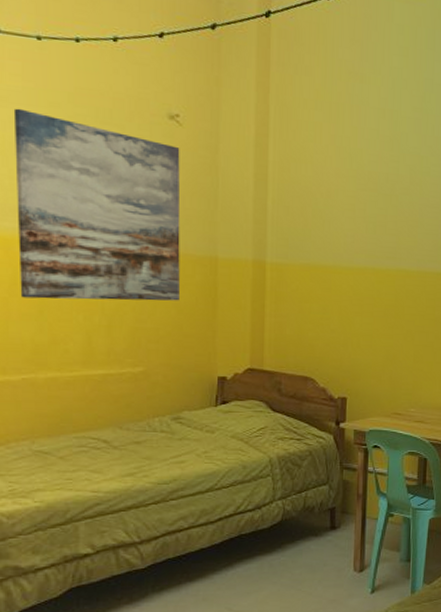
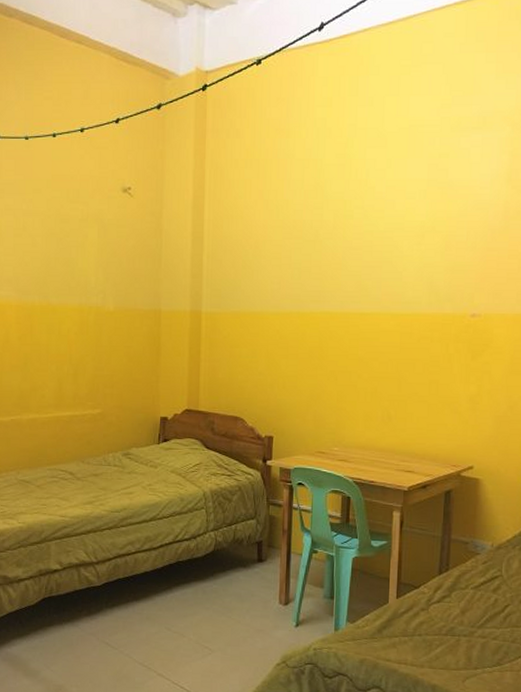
wall art: present [13,108,181,301] -> none [8,197,131,353]

